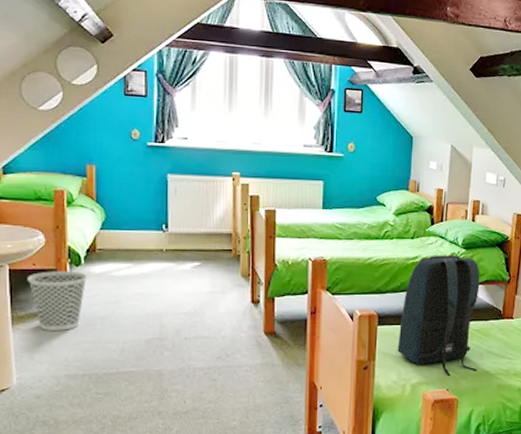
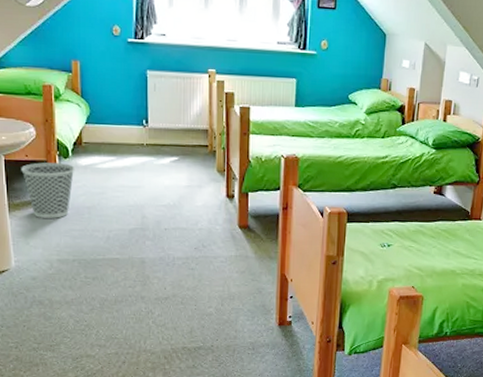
backpack: present [398,253,480,376] -> none [365,153,450,273]

